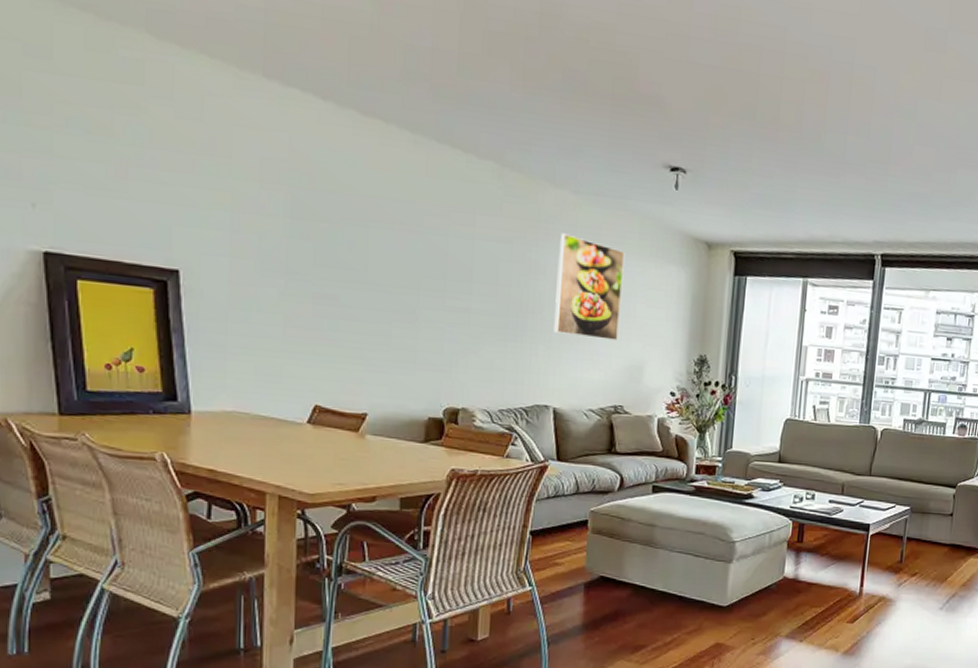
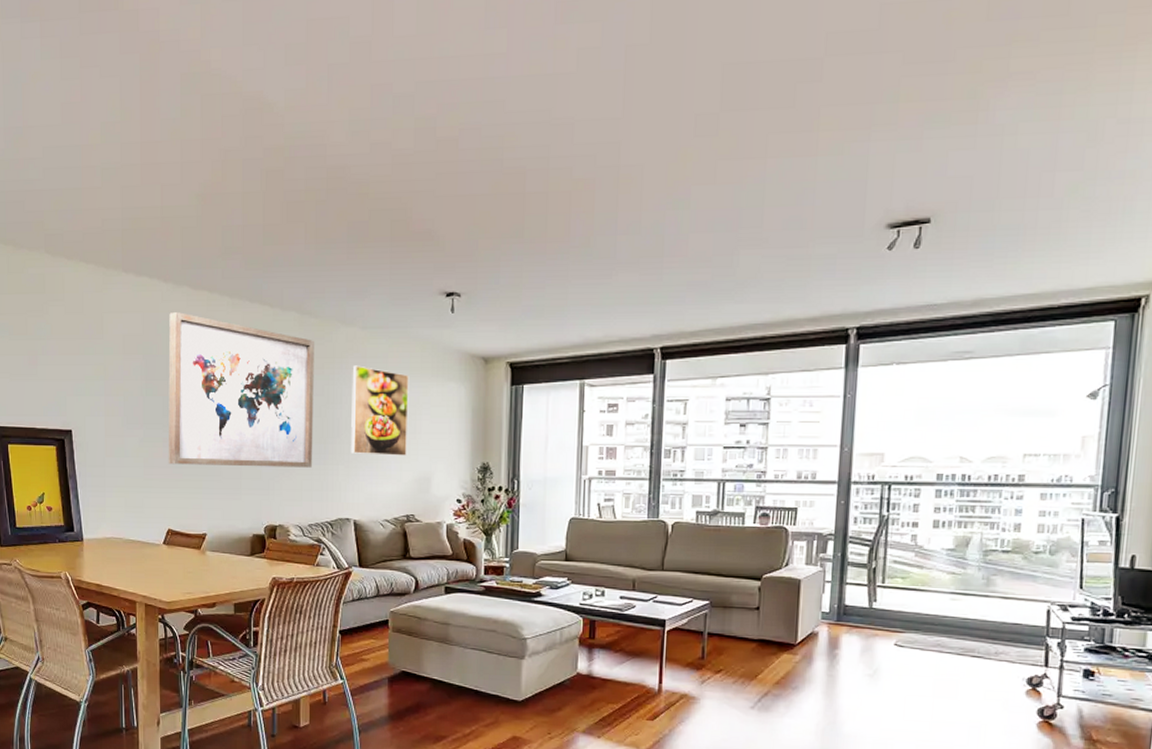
wall art: none [318,138,516,345] -> present [168,311,314,468]

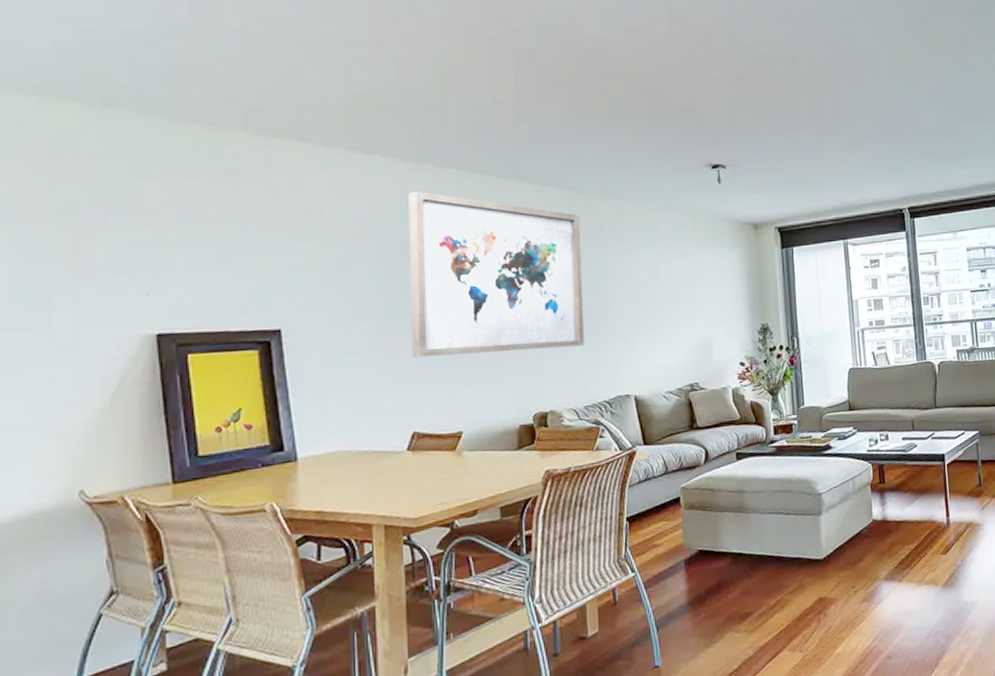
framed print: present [351,365,409,456] -> none [622,237,685,327]

